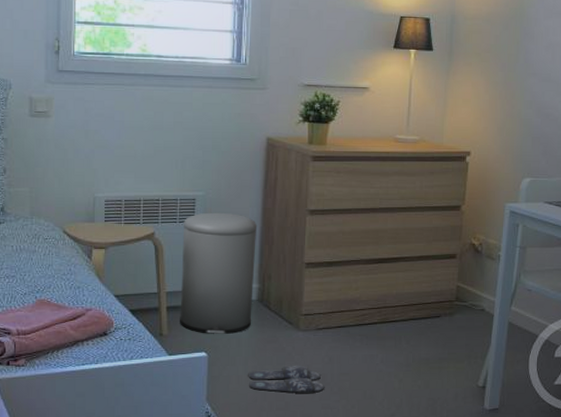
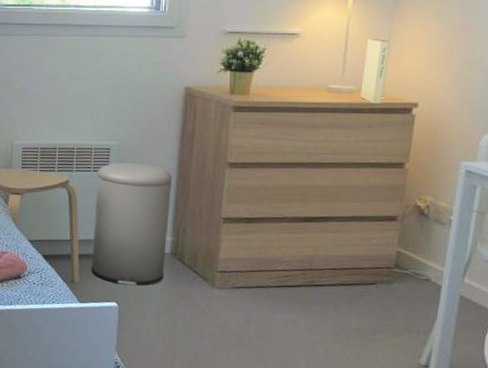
slippers: present [248,365,324,394] -> none [159,323,240,355]
book: none [423,92,445,154] -> present [361,37,389,105]

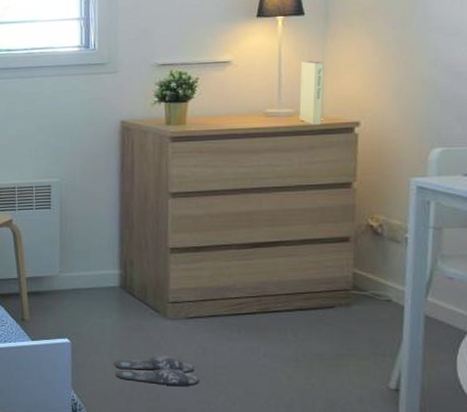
pedal bin: present [91,162,173,286] -> none [40,198,116,321]
slippers: none [159,323,240,355] -> present [114,355,199,387]

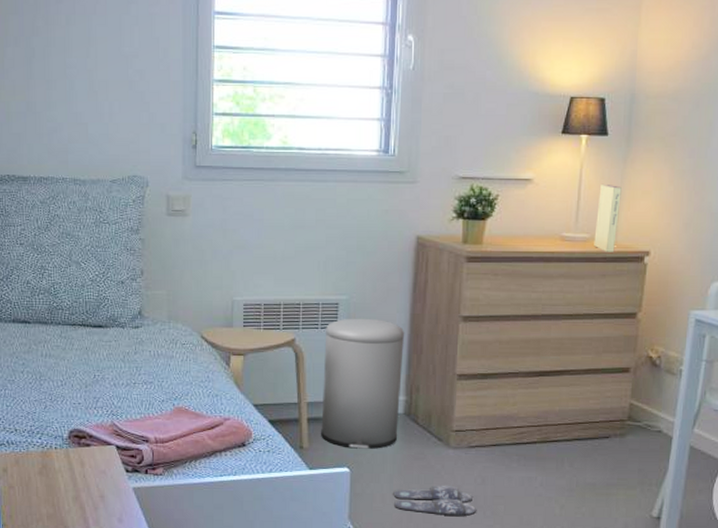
pedal bin: none [40,198,116,321] -> present [321,318,405,449]

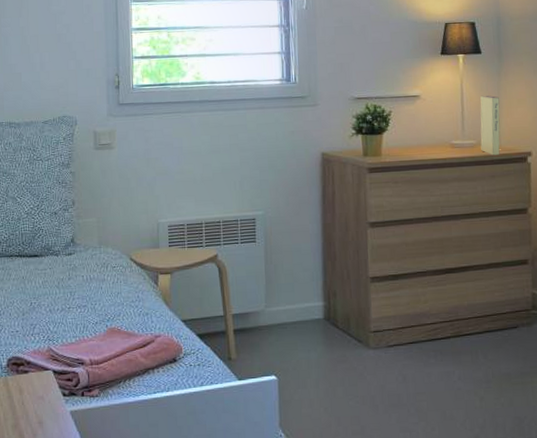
pedal bin: present [321,318,405,449] -> none [245,230,320,356]
slippers: present [393,485,476,517] -> none [320,385,400,417]

